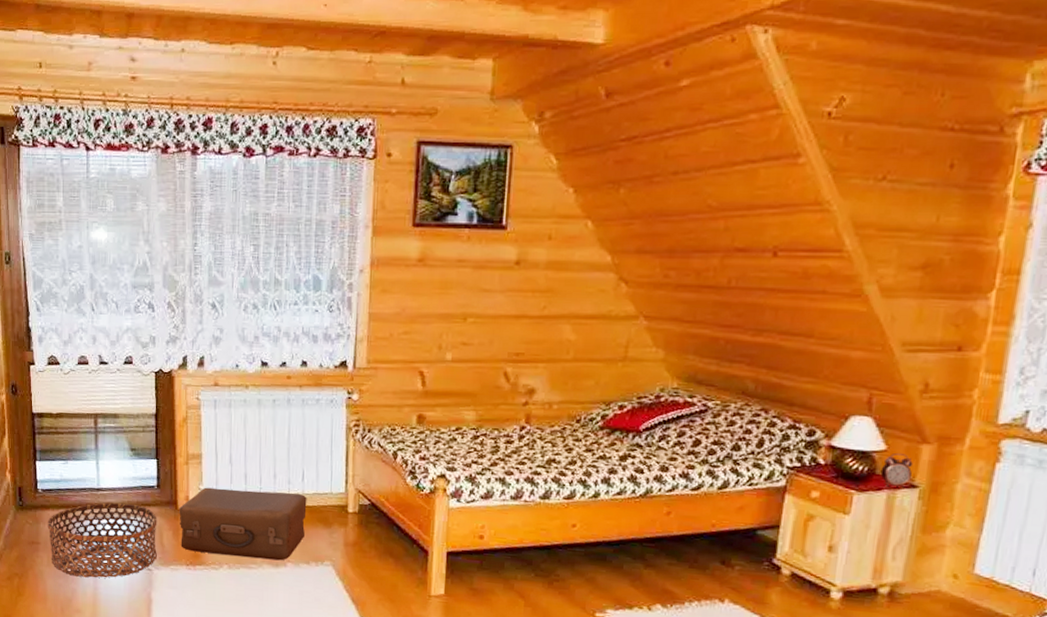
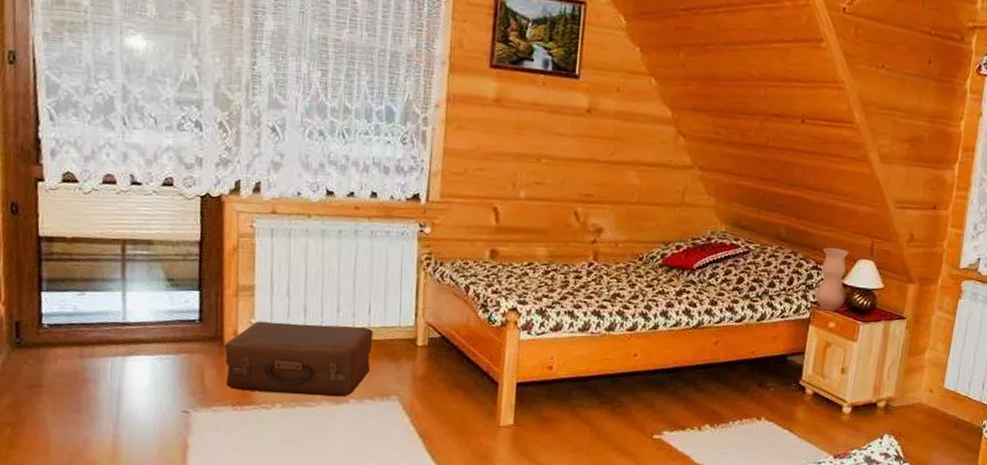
basket: present [47,502,157,578] -> none [54,338,198,424]
vase: none [792,402,839,478] -> present [814,247,850,311]
alarm clock: present [880,452,913,488] -> none [879,290,902,319]

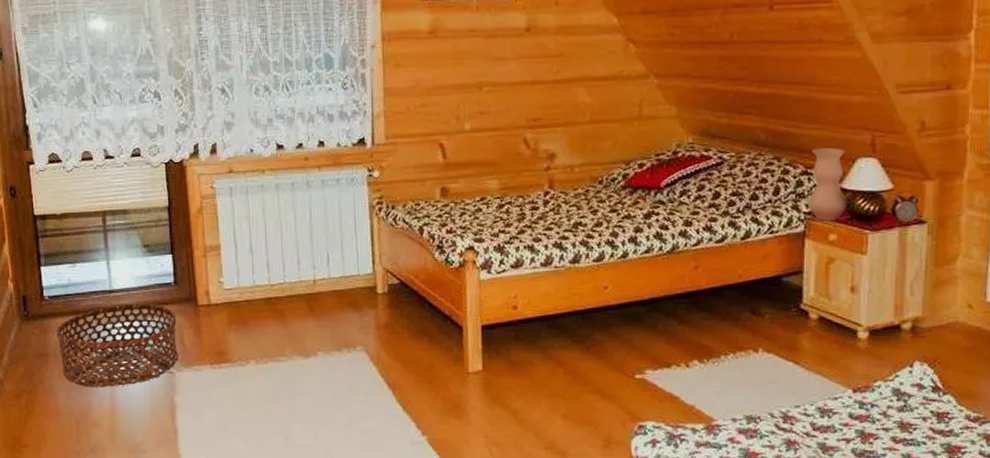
basket: none [54,338,198,424] -> present [56,303,178,387]
suitcase: present [225,321,373,397] -> none [199,279,334,350]
alarm clock: none [879,290,902,319] -> present [890,190,919,224]

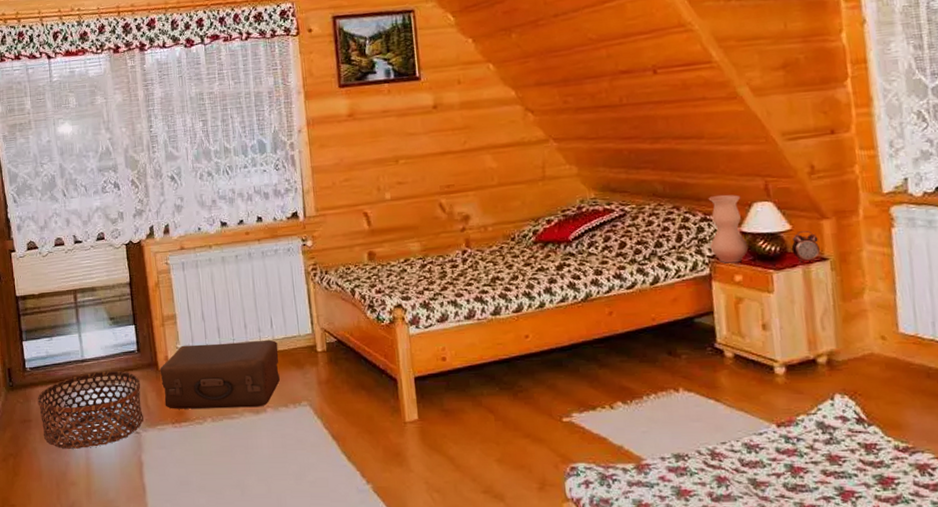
suitcase: none [199,279,334,350] -> present [160,340,280,409]

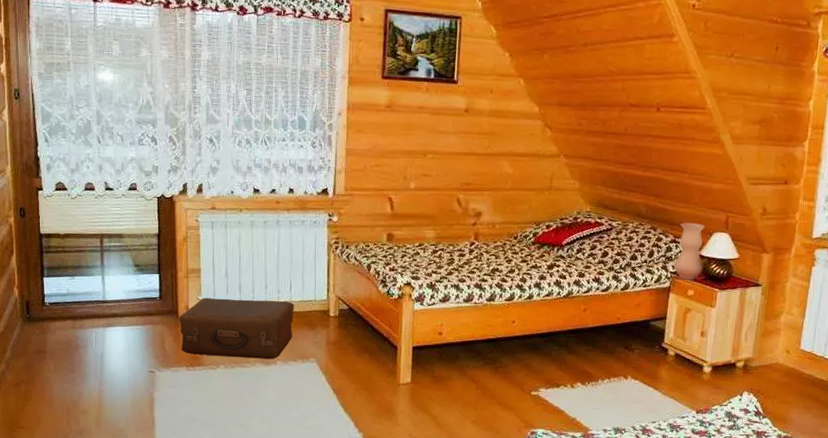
basket: present [37,370,144,449] -> none [54,313,160,382]
alarm clock: present [791,230,820,263] -> none [735,260,757,286]

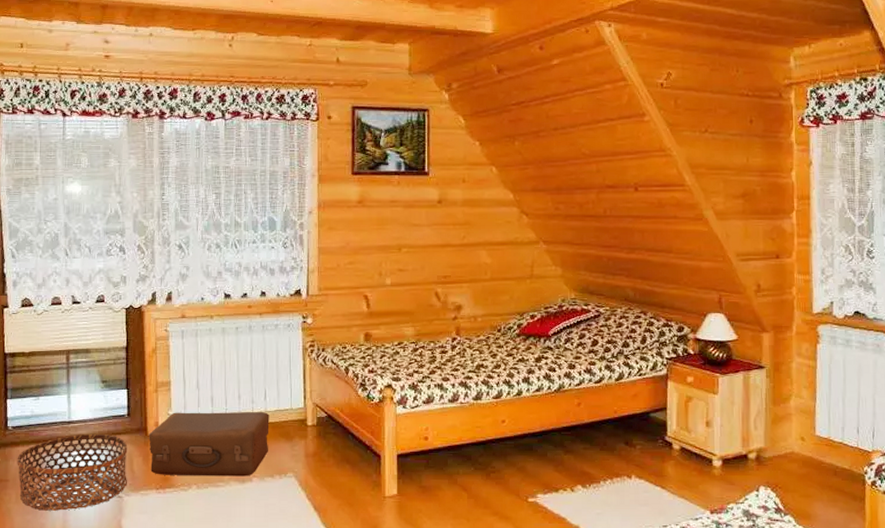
basket: none [54,313,160,382] -> present [17,433,128,511]
vase: present [673,222,706,280] -> none [669,304,701,366]

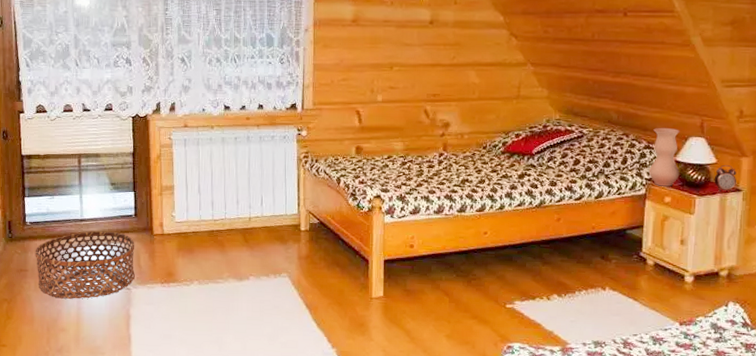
suitcase: present [149,412,270,477] -> none [154,214,266,275]
vase: none [669,304,701,366] -> present [648,127,680,187]
alarm clock: none [735,340,758,369] -> present [714,164,736,192]

